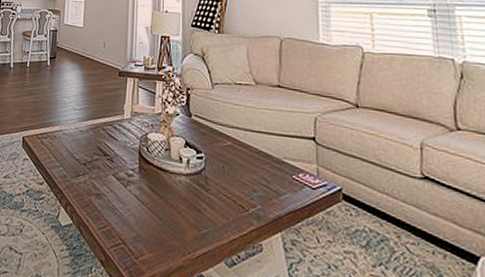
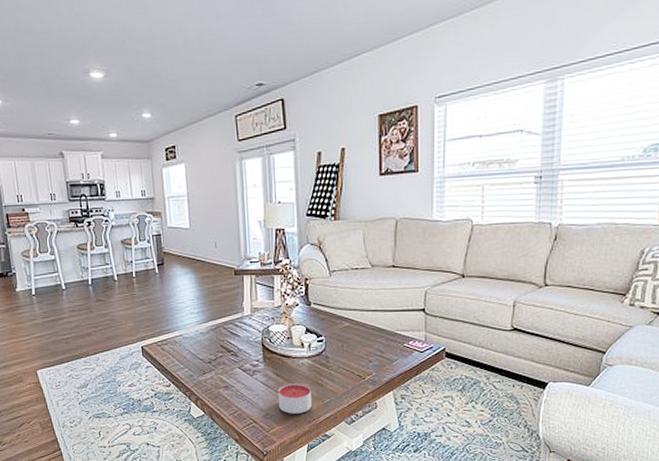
candle: none [151,202,187,243] -> present [278,383,311,414]

